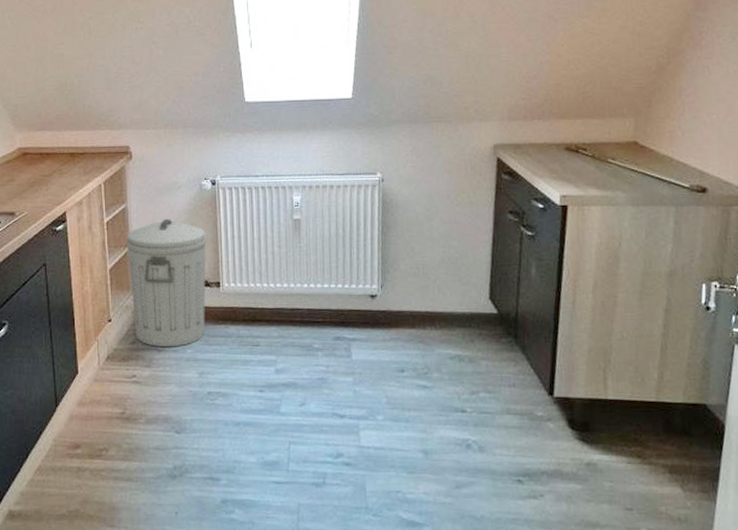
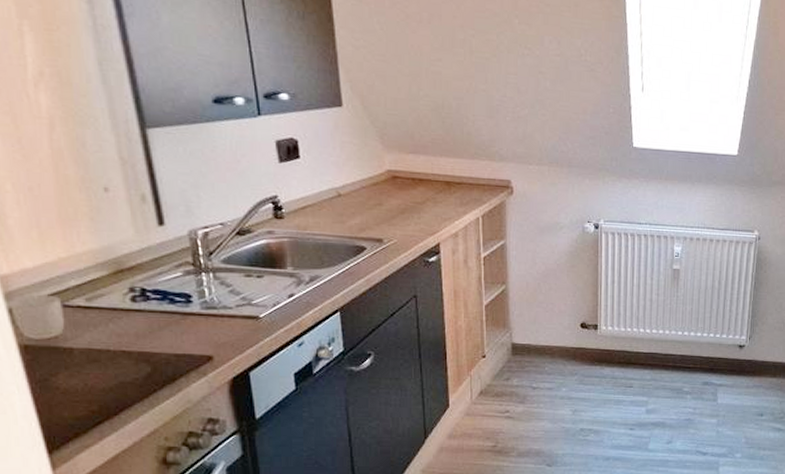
trash can: present [126,218,207,347] -> none [504,258,587,385]

